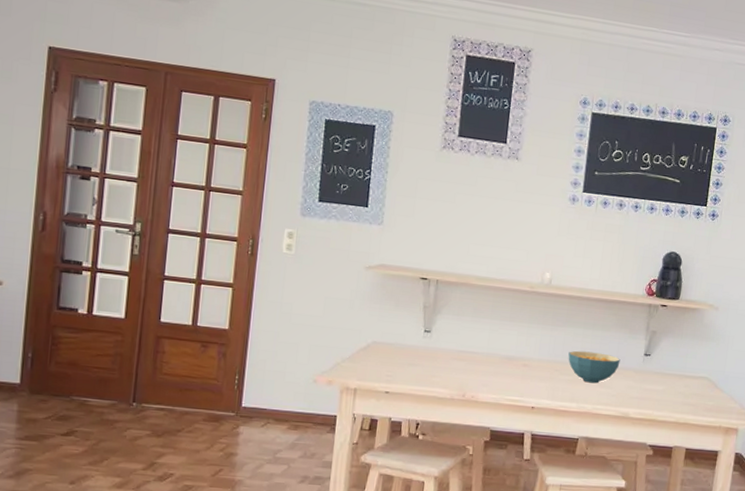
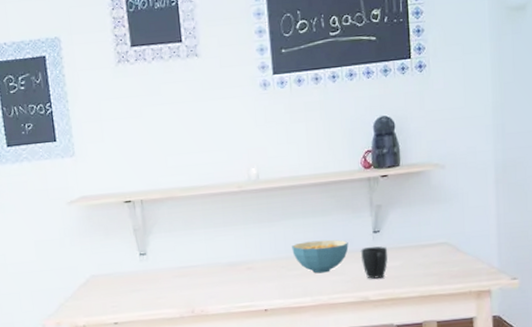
mug: none [628,367,655,399] -> present [360,246,388,279]

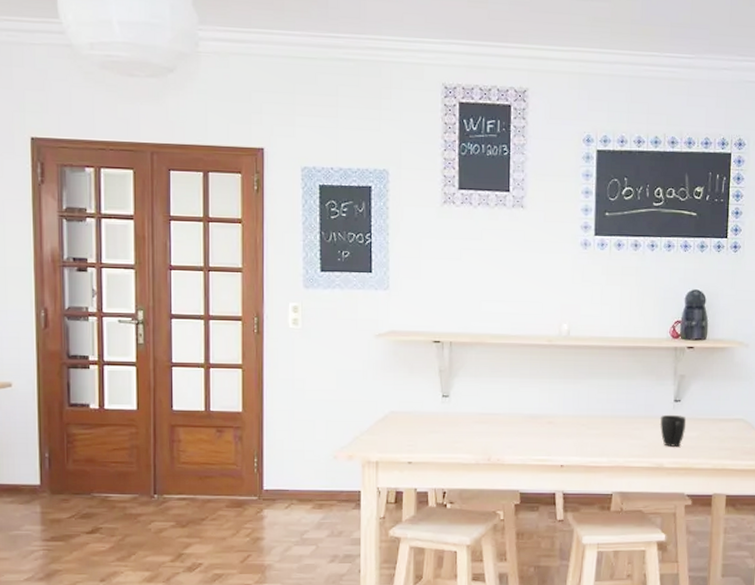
cereal bowl: present [292,239,349,274] -> none [594,402,649,435]

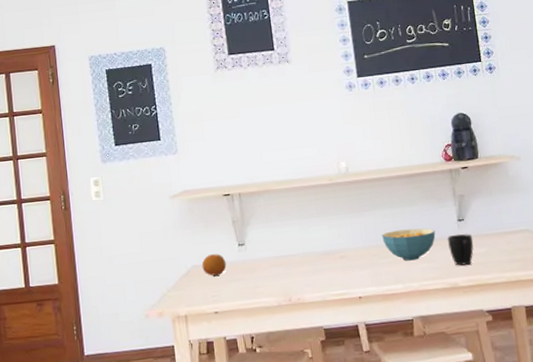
fruit: none [400,402,427,425] -> present [201,254,227,276]
cereal bowl: none [594,402,649,435] -> present [382,228,436,261]

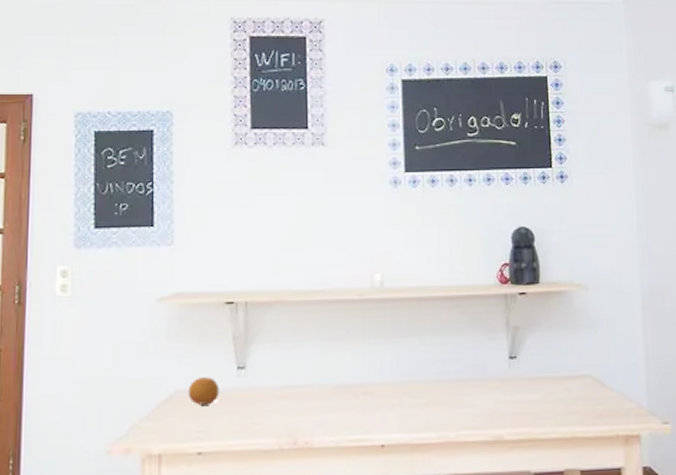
cereal bowl: present [382,228,436,261] -> none [417,363,481,404]
mug: present [446,234,474,266] -> none [494,374,526,414]

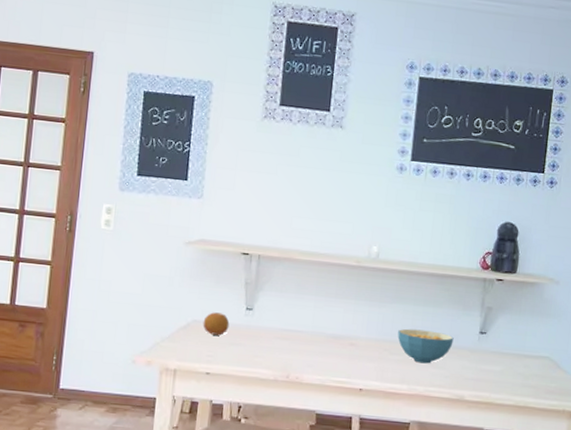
cereal bowl: none [417,363,481,404] -> present [397,328,454,364]

